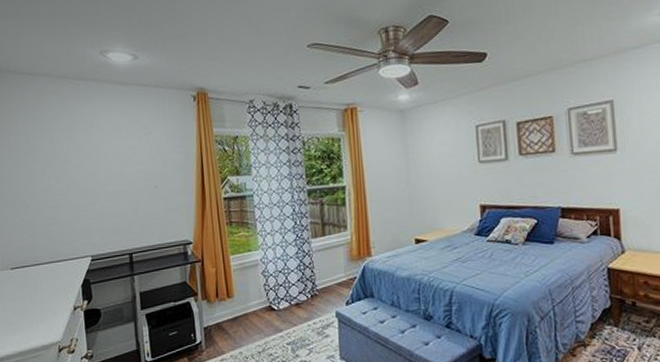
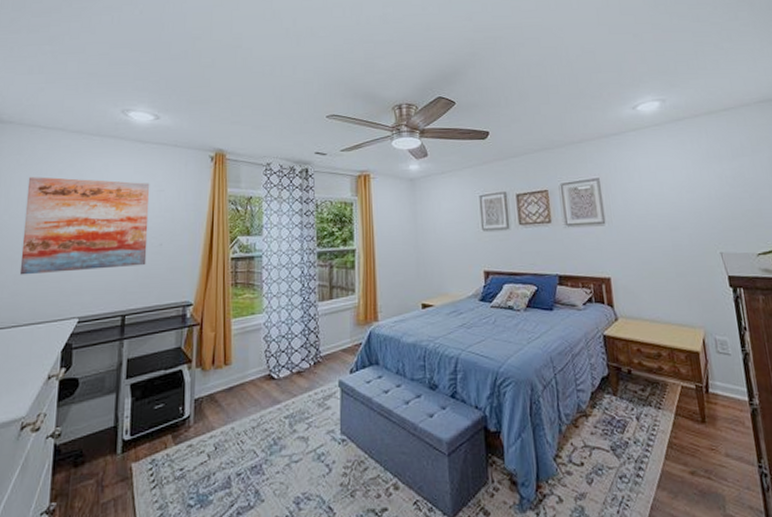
wall art: none [24,124,145,219] -> present [19,177,150,275]

